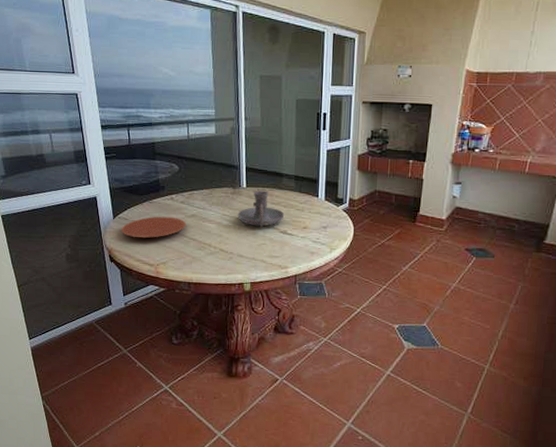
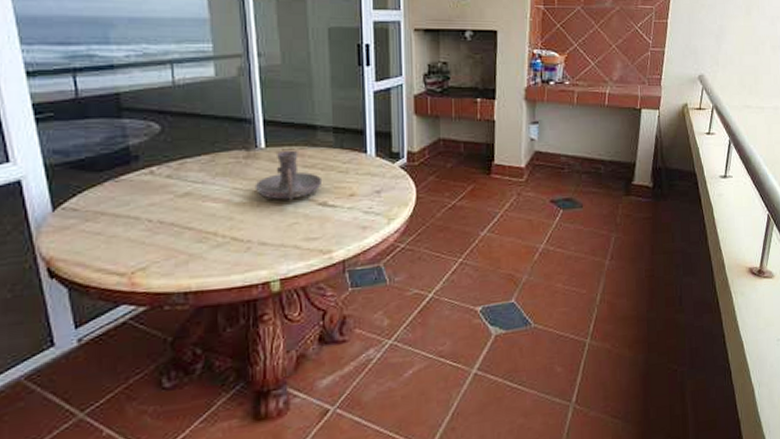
plate: present [122,216,187,238] -> none [68,198,177,236]

